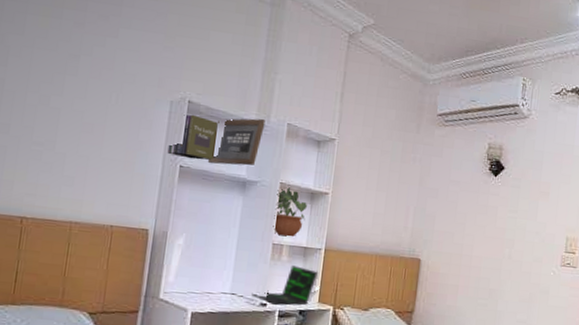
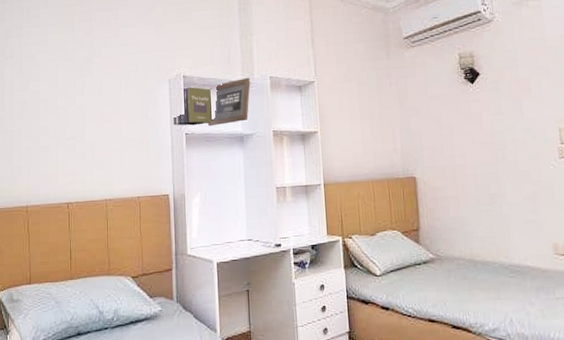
laptop: present [251,265,321,306] -> none [266,204,327,245]
potted plant: present [273,187,307,237] -> none [271,133,301,179]

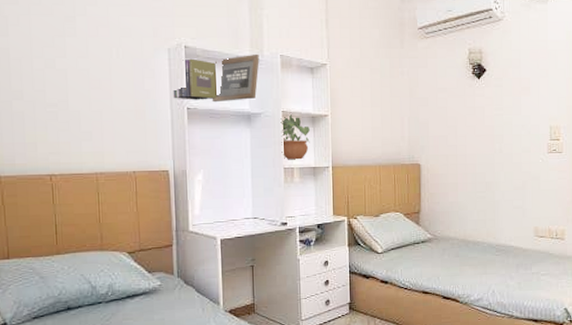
potted plant: none [271,133,301,179] -> present [280,114,310,160]

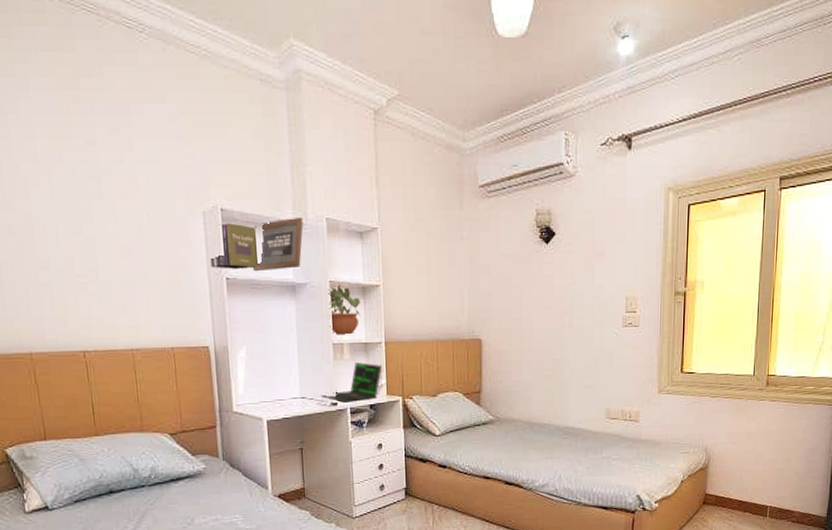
laptop: none [272,185,334,224] -> present [321,362,387,404]

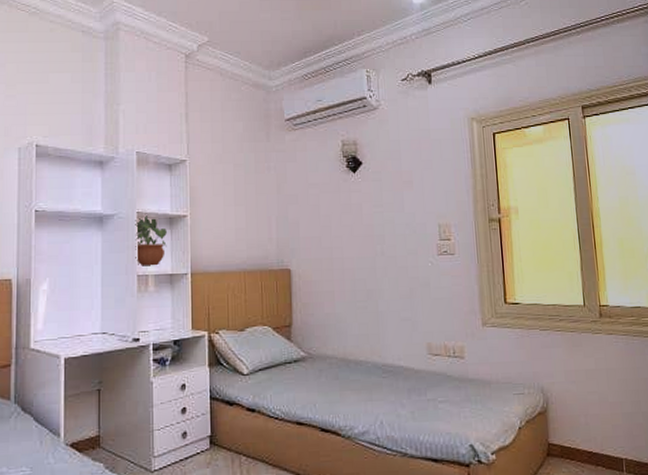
books: present [210,223,258,270] -> none [21,157,67,202]
picture frame: present [252,216,303,272] -> none [61,151,114,204]
laptop: present [321,362,387,404] -> none [123,295,193,339]

